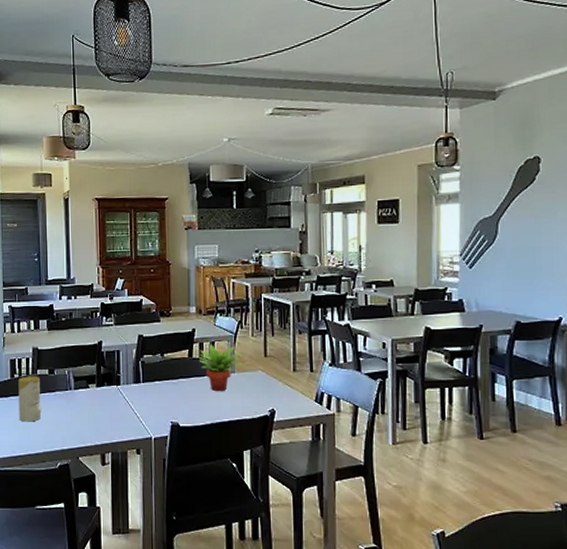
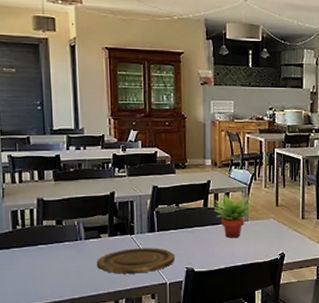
candle: present [18,376,42,422] -> none [21,227,49,273]
plate: none [85,400,159,426] -> present [97,248,175,274]

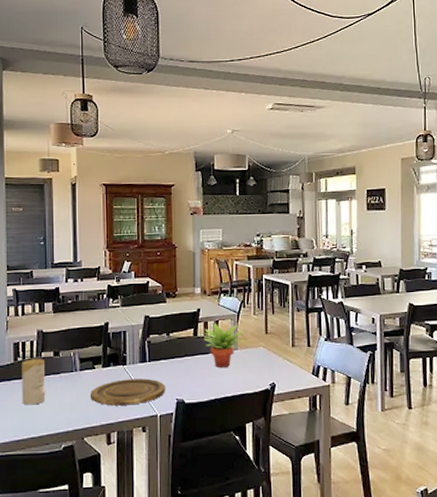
candle: none [21,227,49,273] -> present [22,358,46,405]

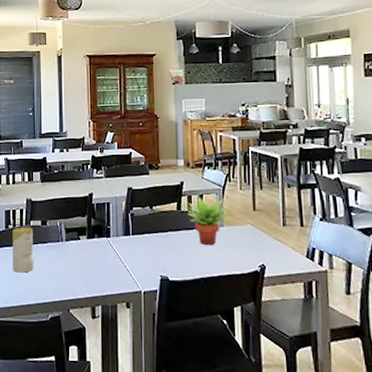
plate: present [91,378,165,406] -> none [76,252,149,279]

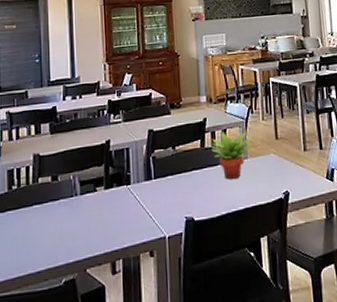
candle: present [12,227,34,273] -> none [17,185,44,238]

